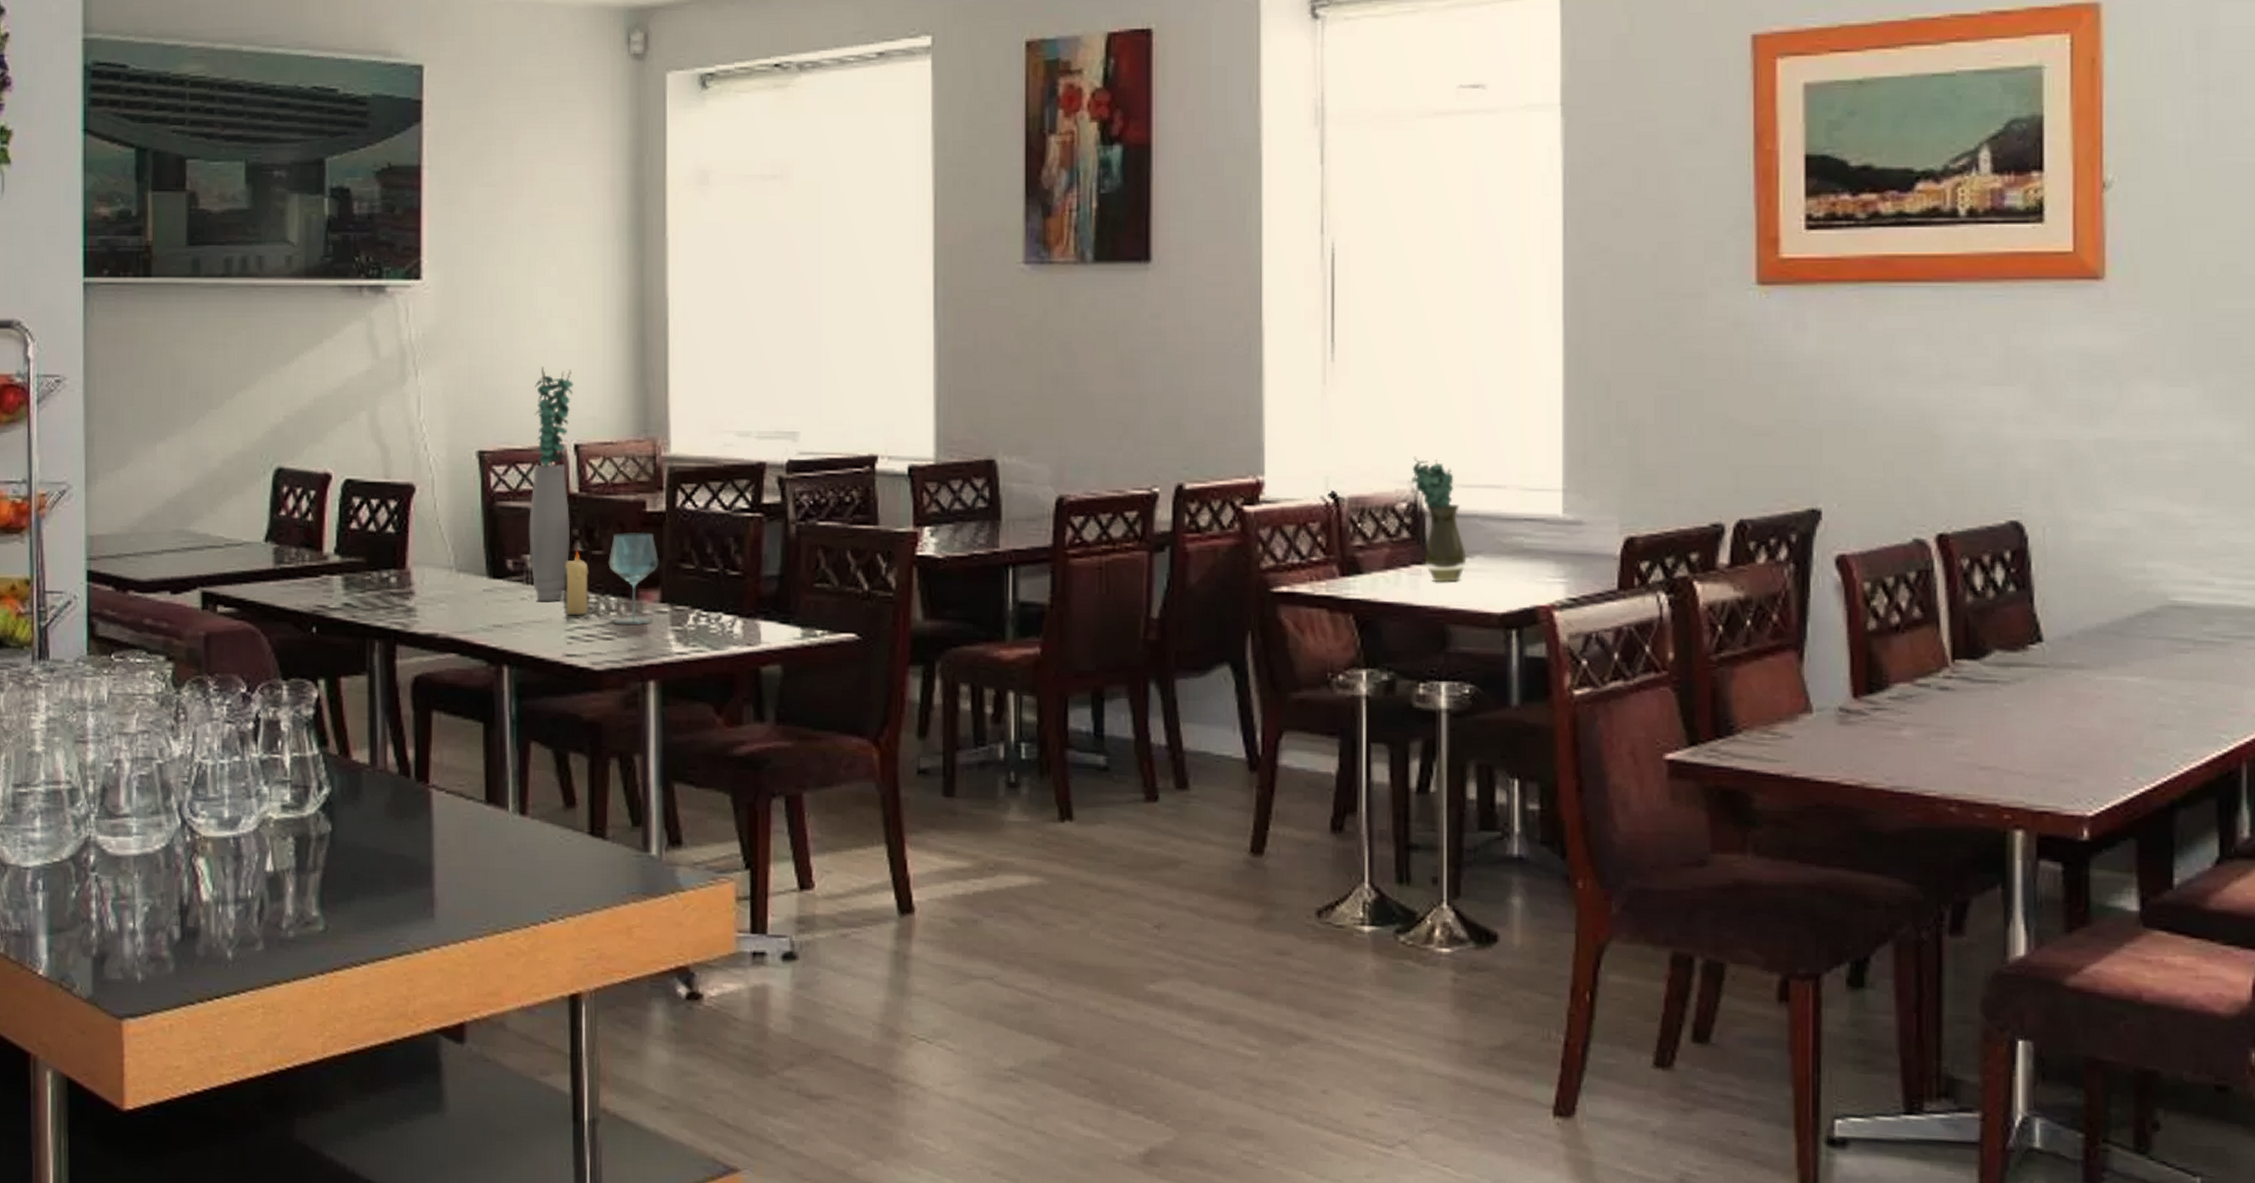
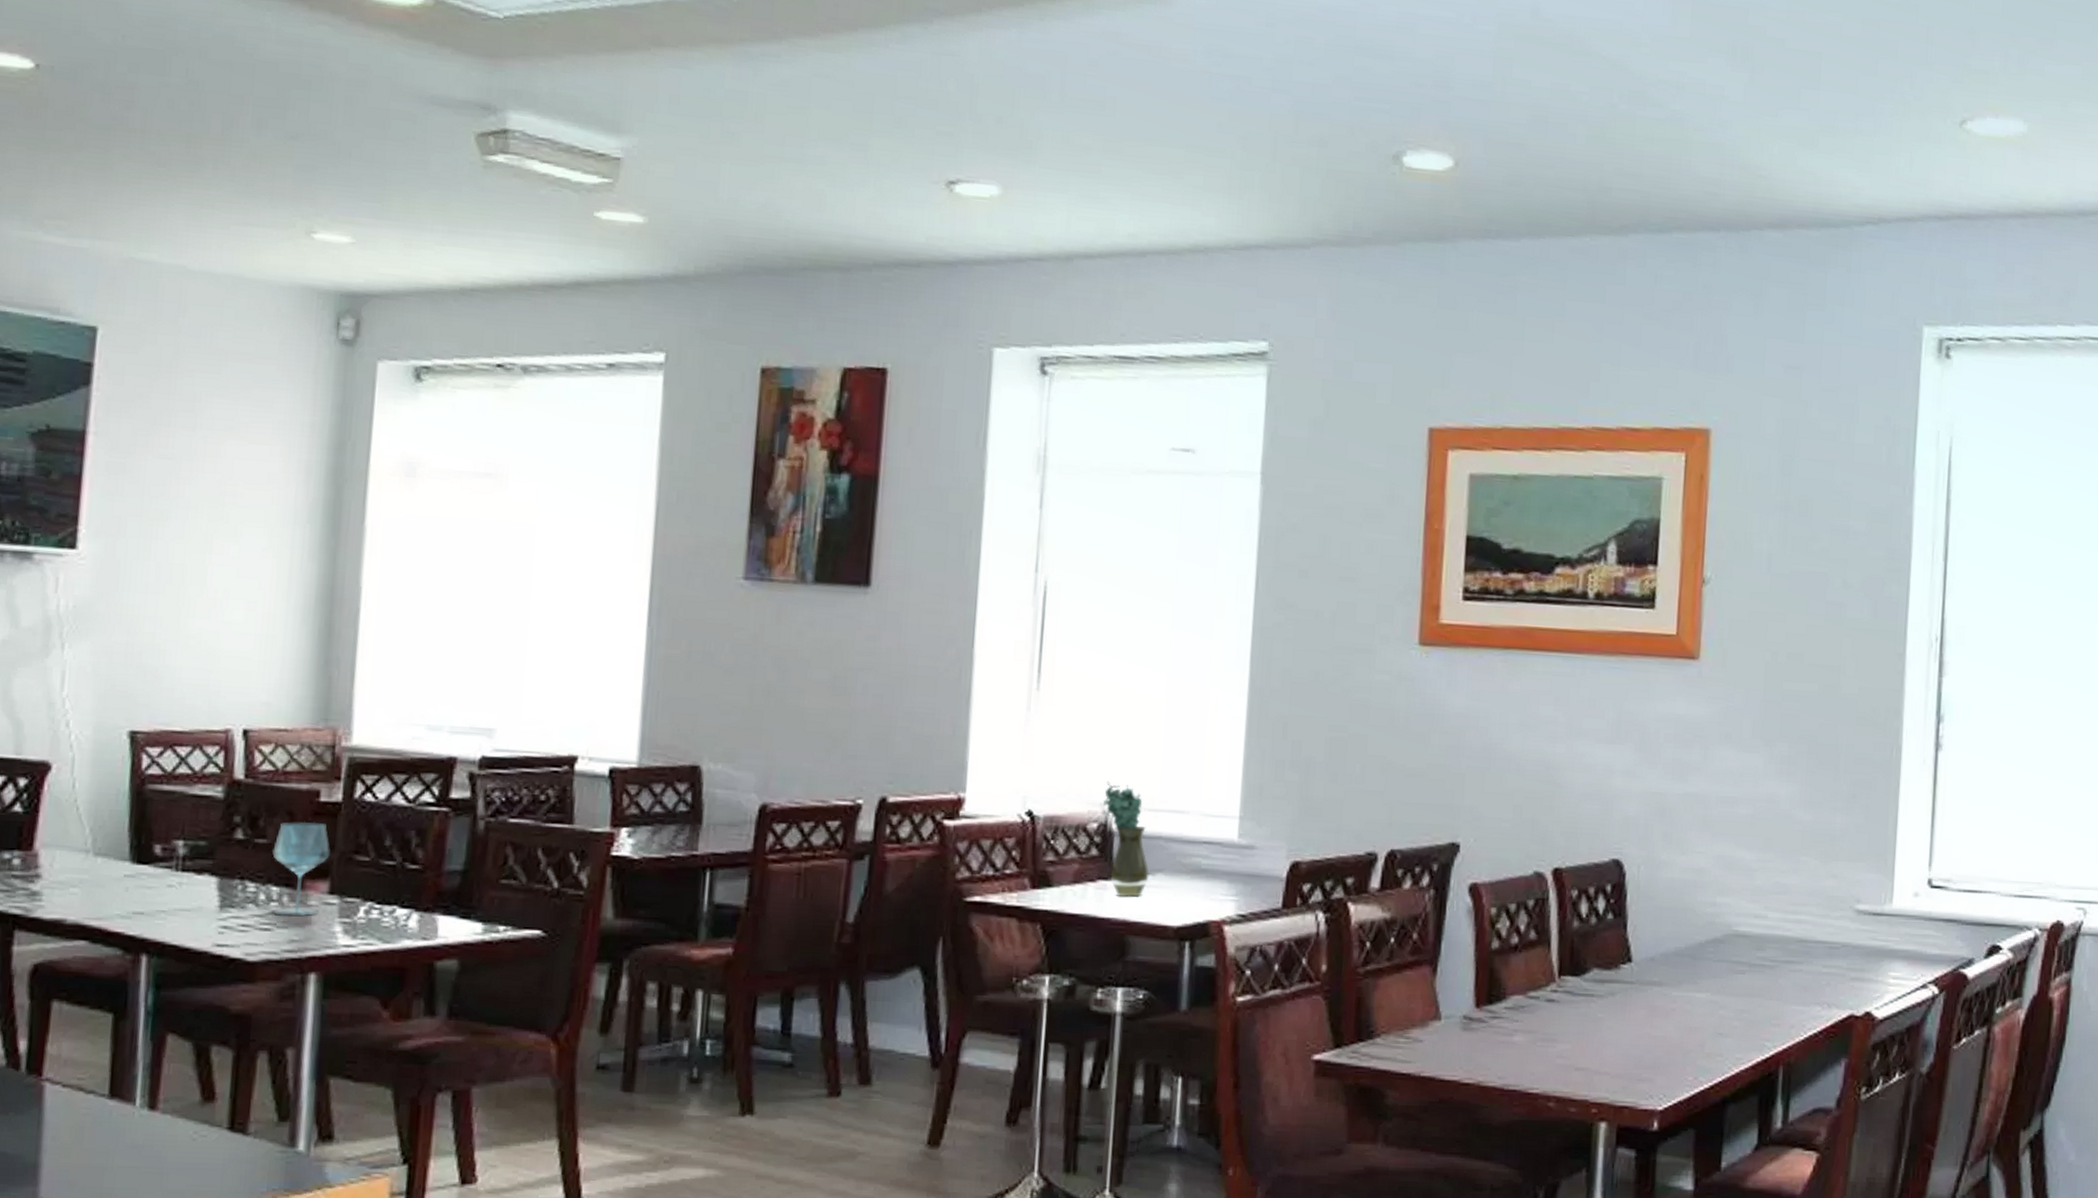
vase: present [529,367,574,602] -> none [182,648,247,891]
candle: present [566,549,588,616] -> none [219,836,249,905]

